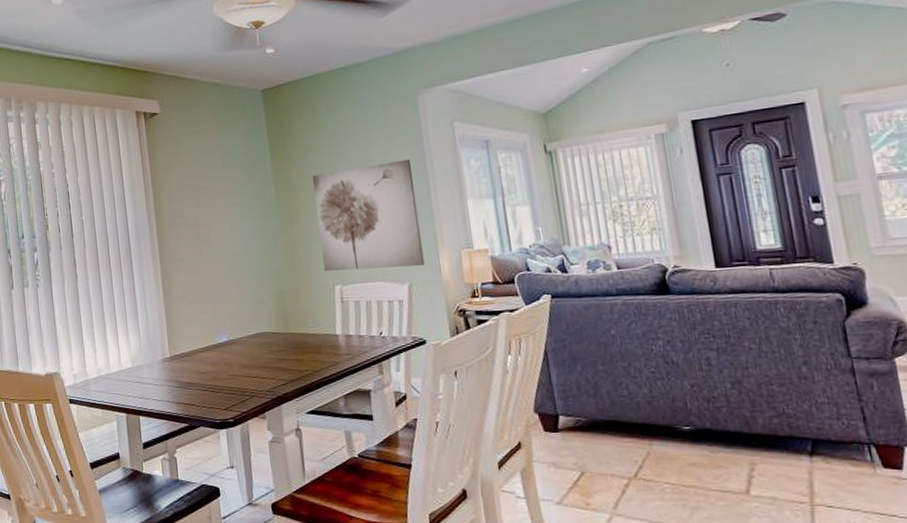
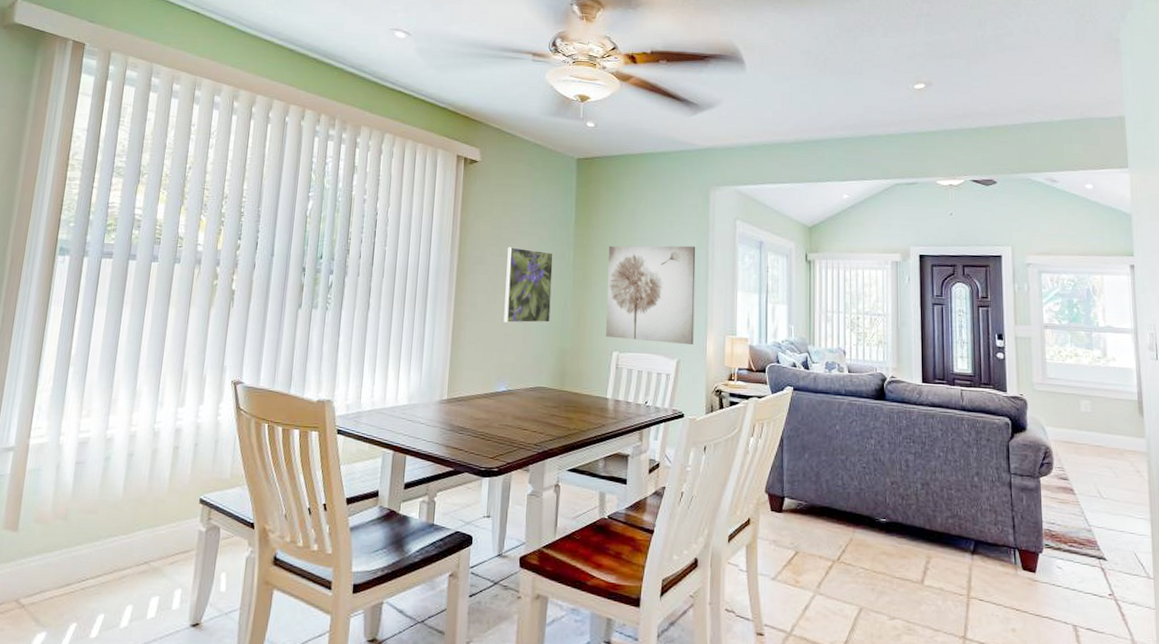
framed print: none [204,193,263,273] -> present [503,247,553,323]

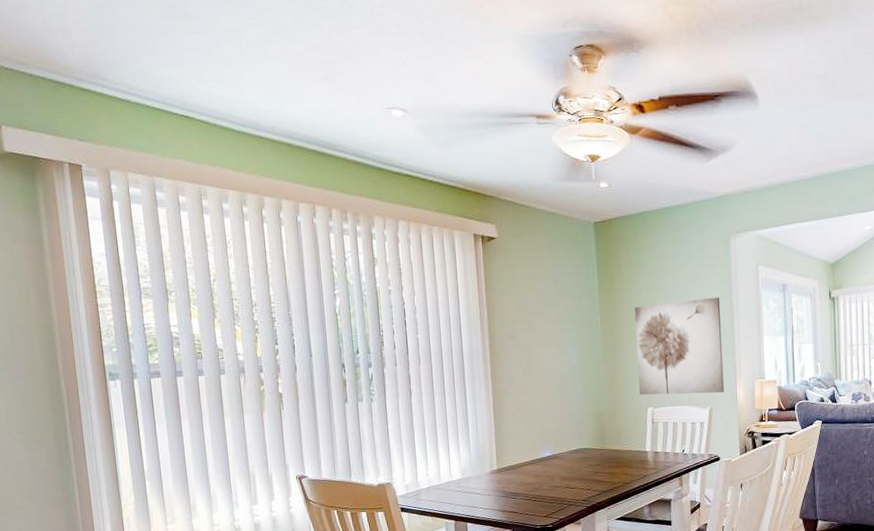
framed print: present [503,247,553,323] -> none [536,319,586,393]

